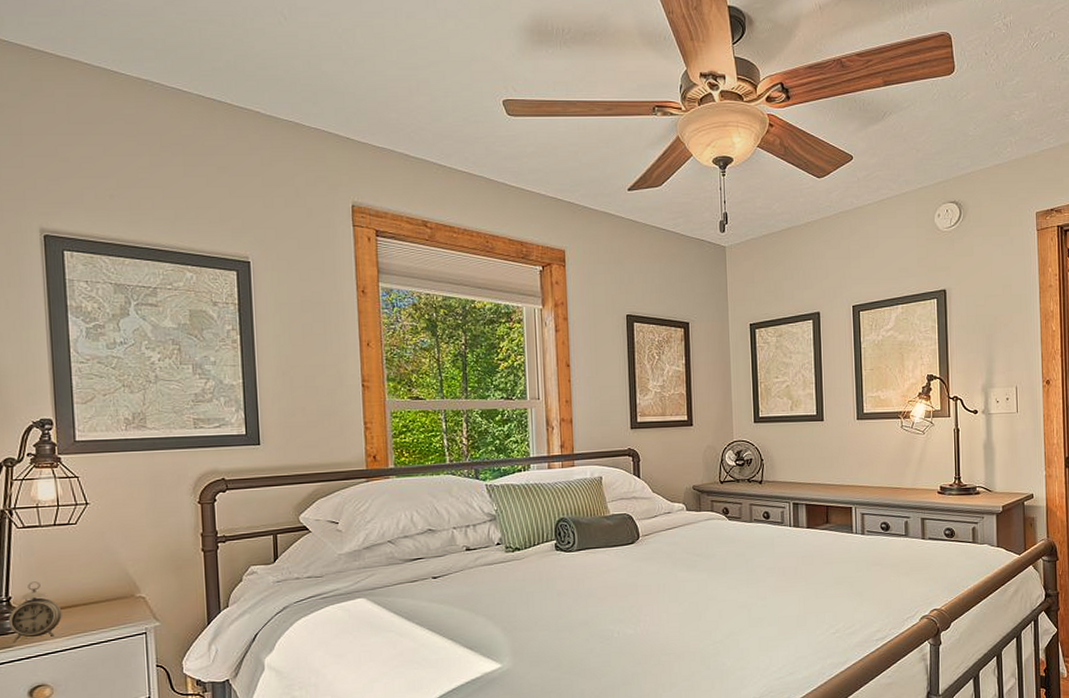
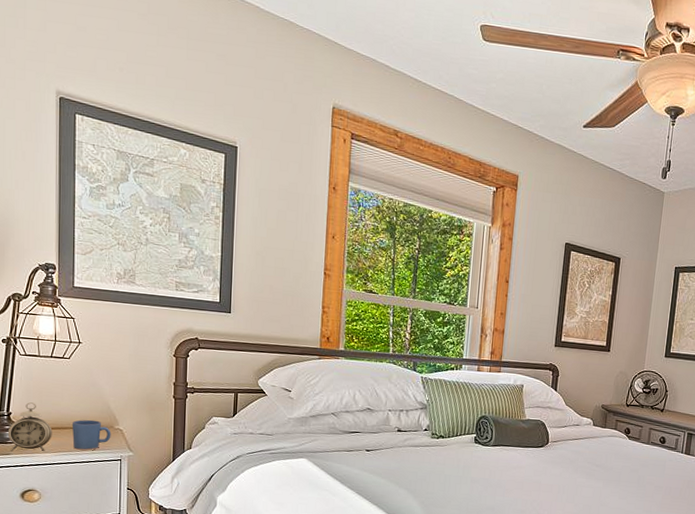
mug: none [84,590,133,629] -> present [71,419,111,451]

